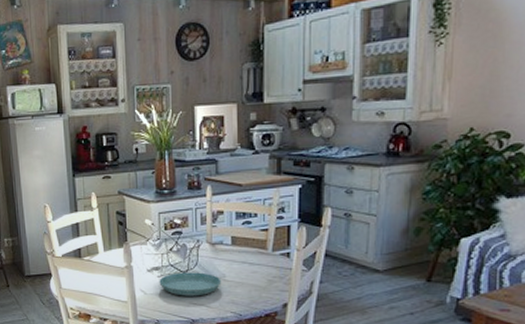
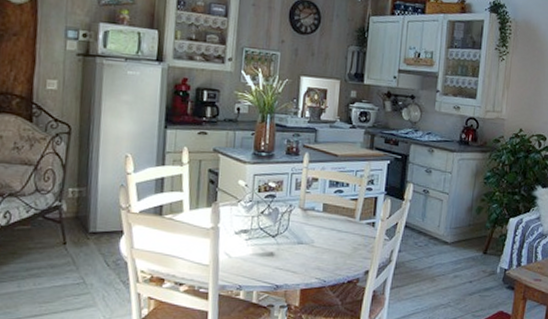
saucer: present [159,272,222,296] -> none [246,236,310,262]

